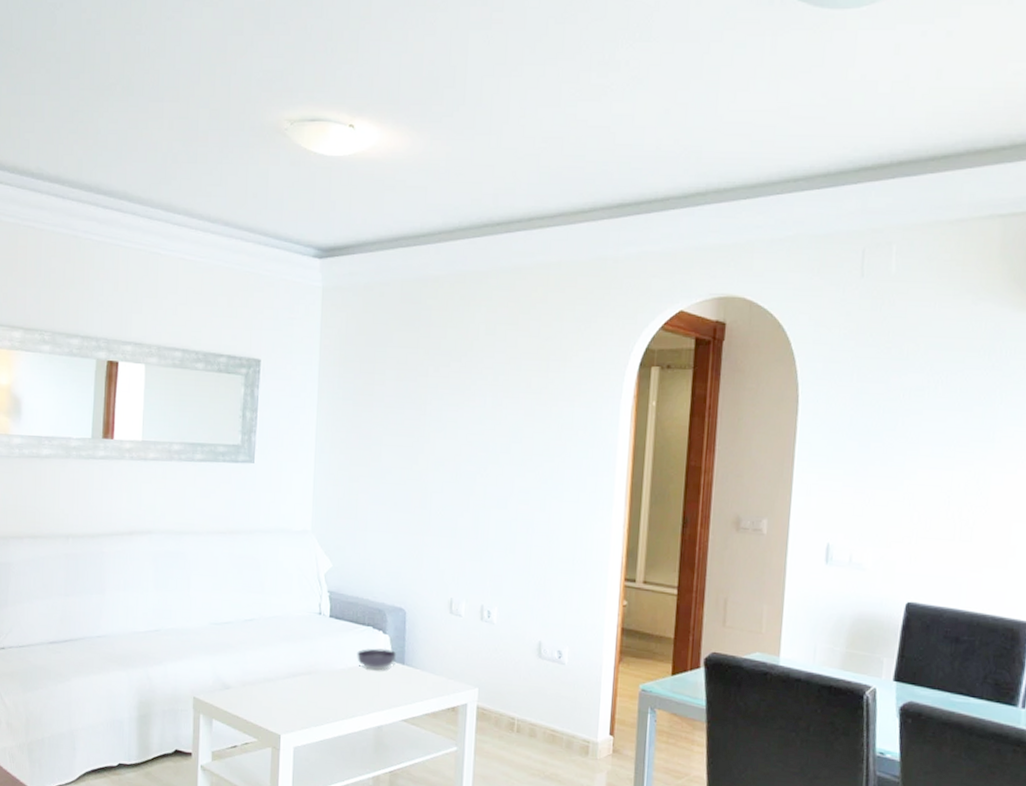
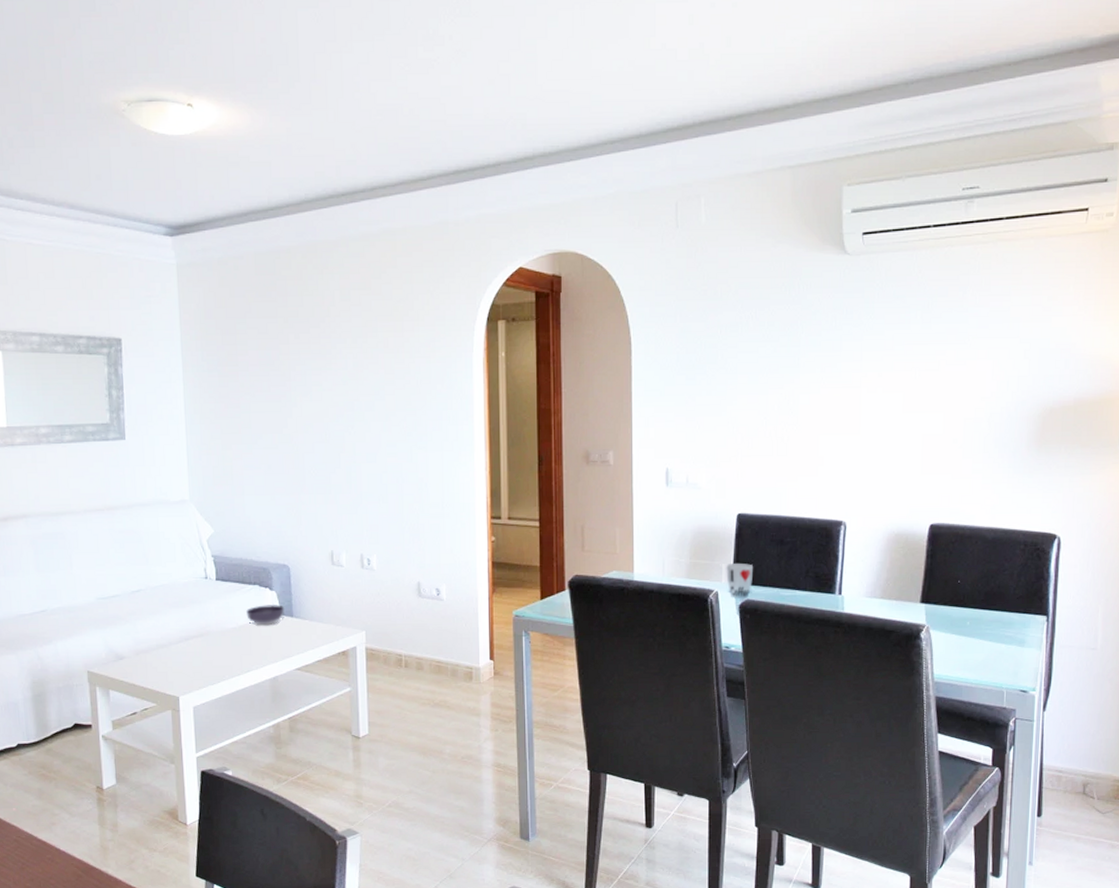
cup: none [887,658,921,700] -> present [726,562,754,599]

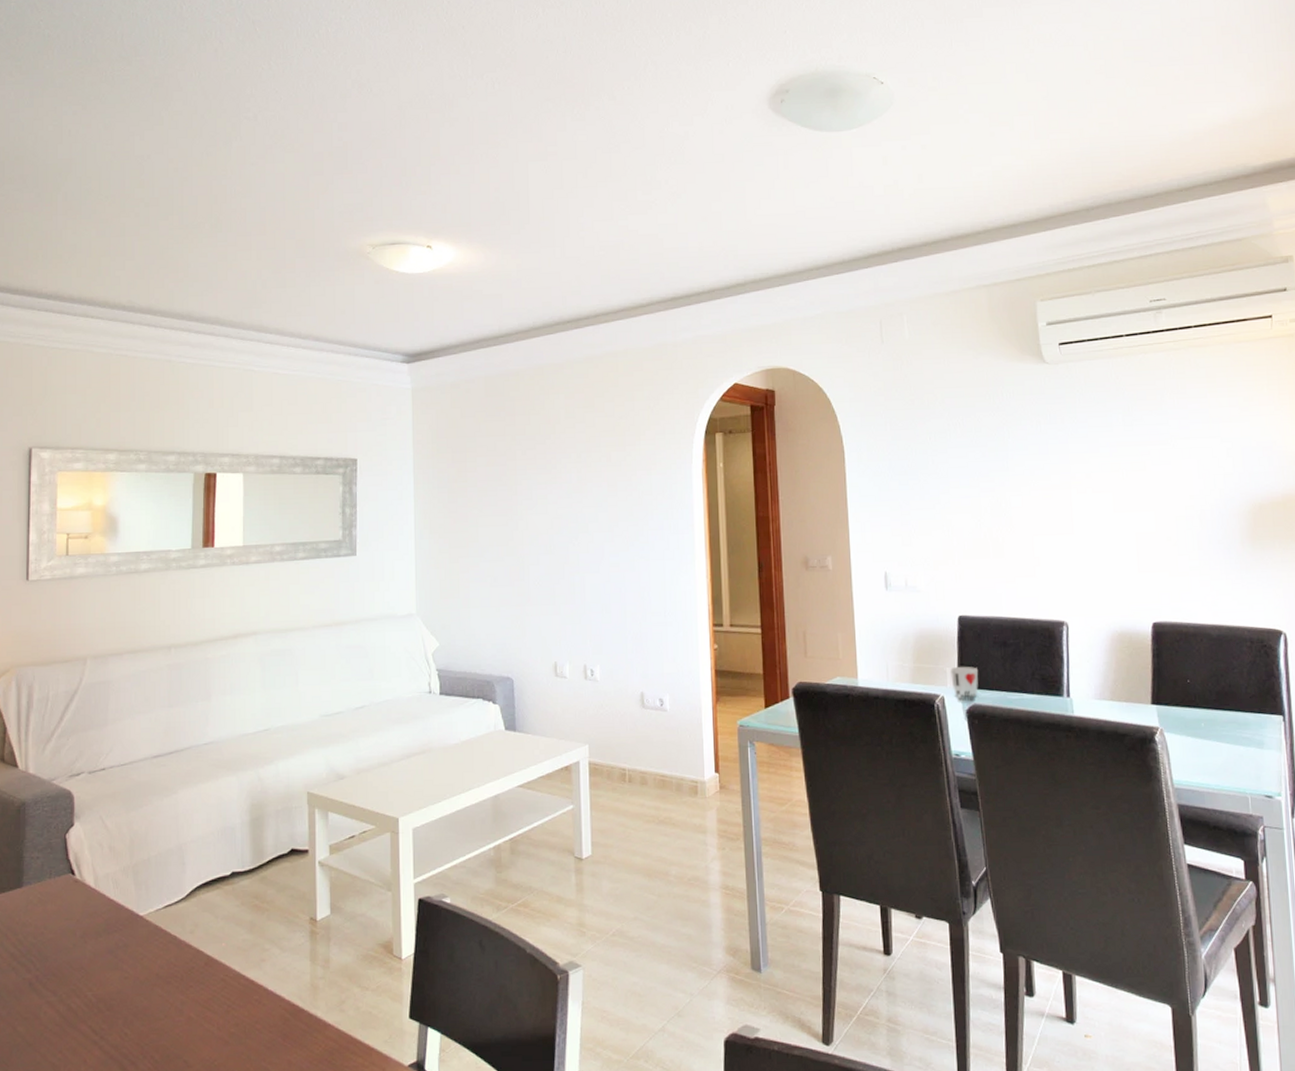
bowl: present [246,605,285,626] -> none [469,719,508,741]

